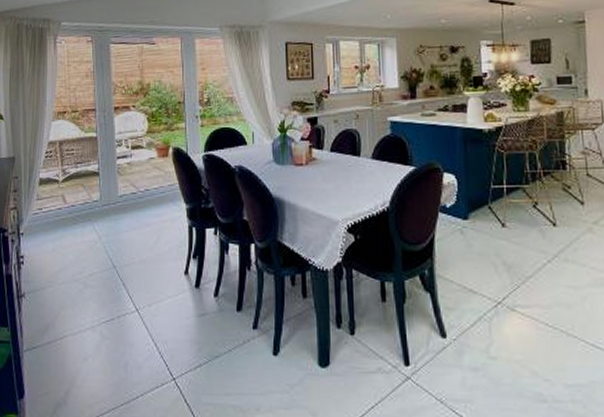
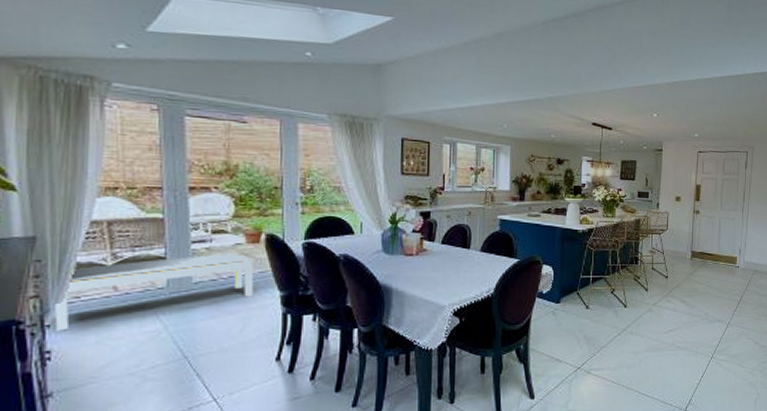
bench: none [26,168,165,239] -> present [54,254,254,331]

